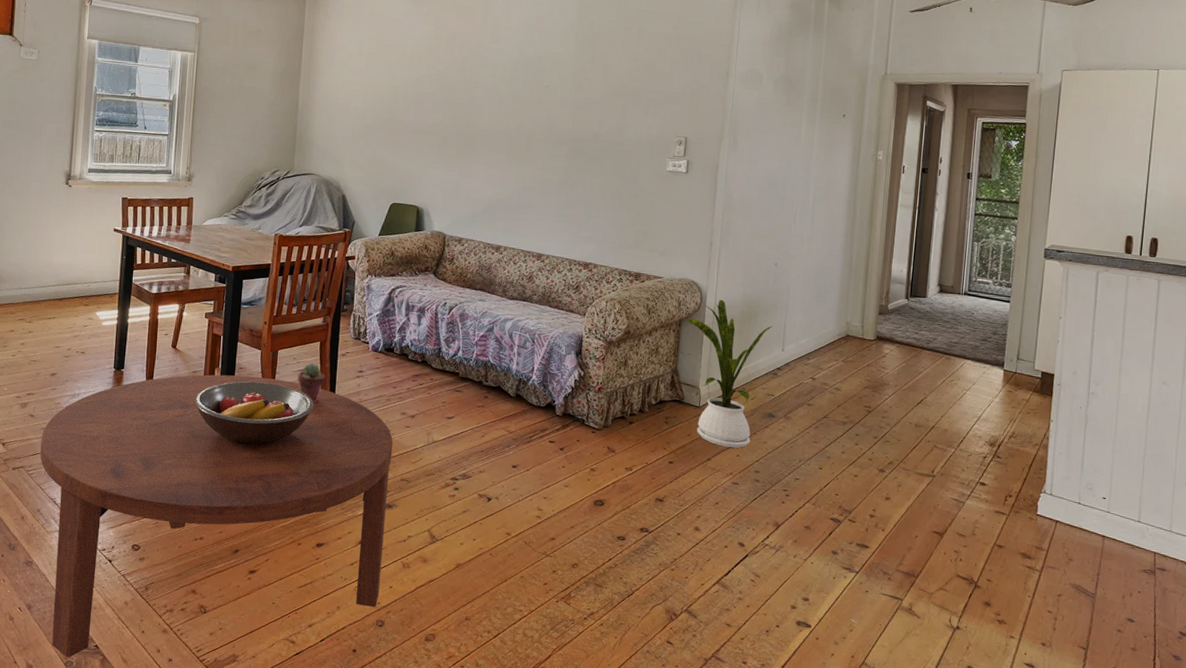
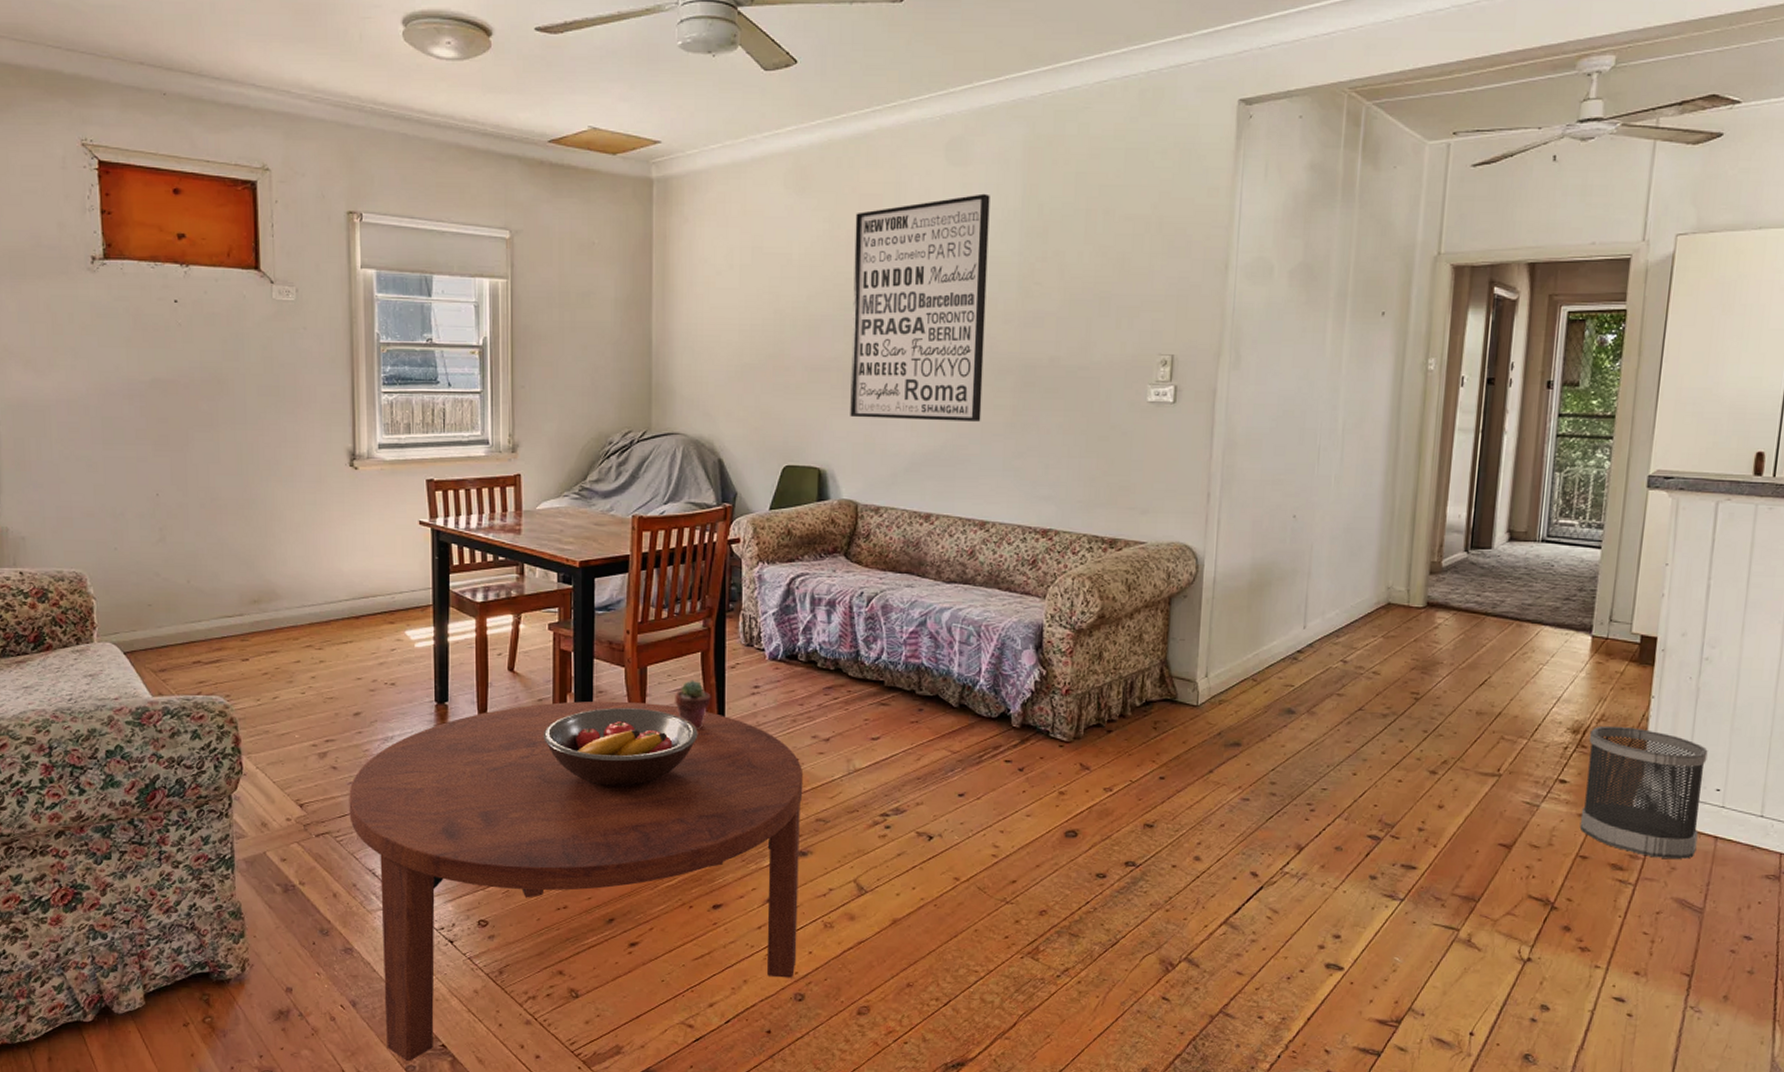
wall art: none [443,11,554,178] -> present [850,193,990,422]
house plant: present [686,299,773,448] -> none [1178,566,1291,755]
wastebasket: none [996,441,1096,553] -> present [1579,725,1708,859]

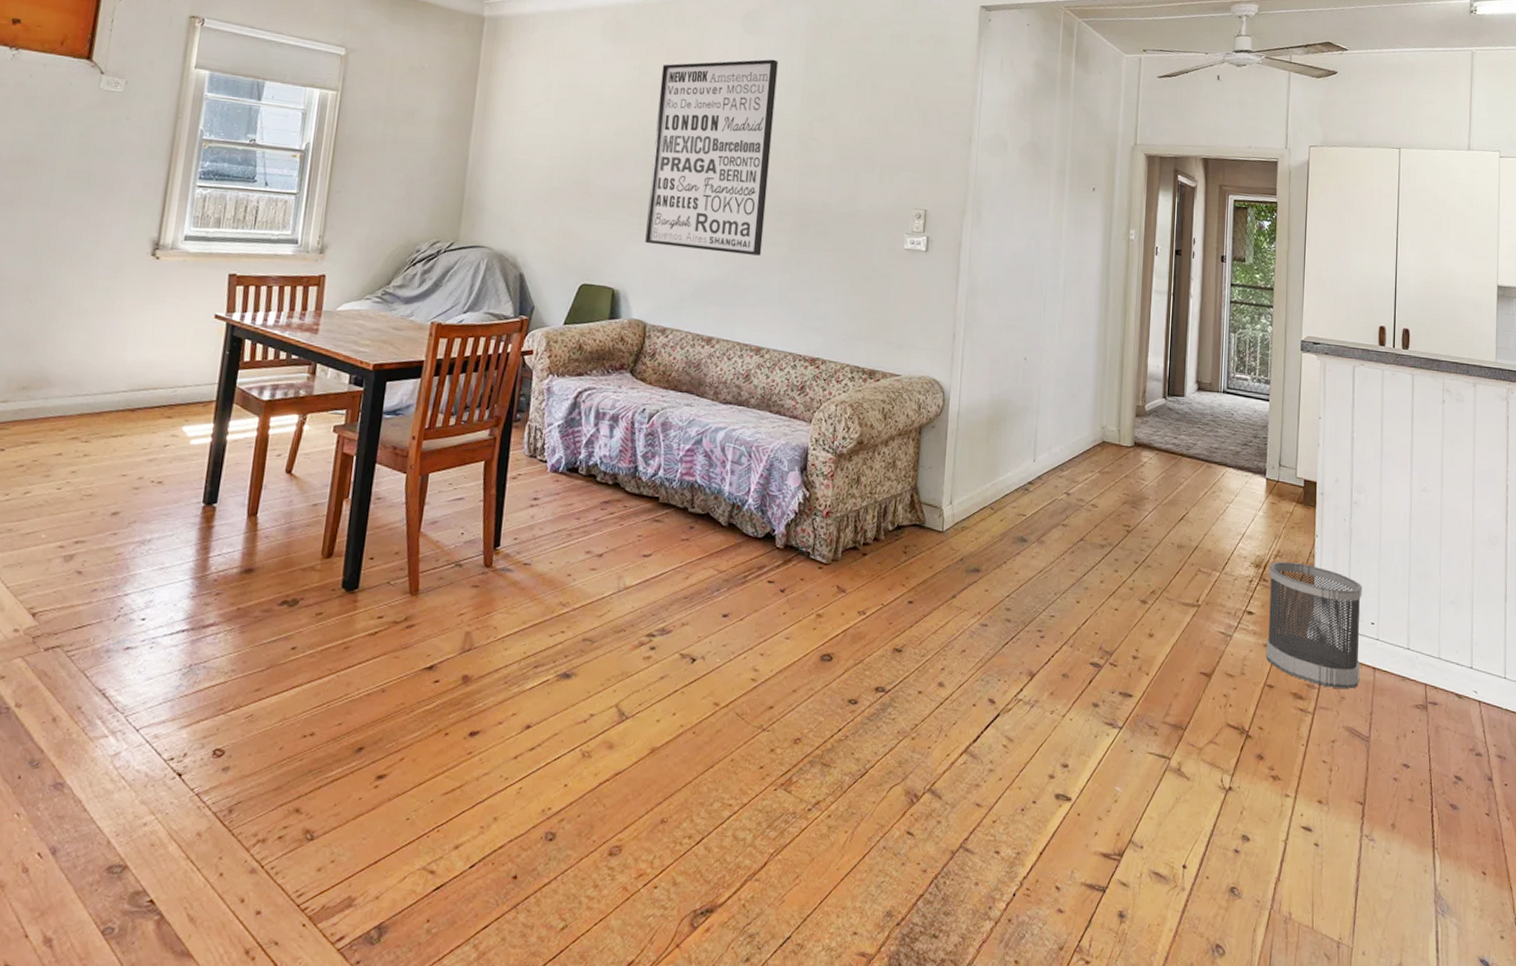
coffee table: present [349,701,804,1062] -> none [84,507,574,923]
fruit bowl: present [543,708,698,786] -> none [312,515,474,600]
potted succulent: present [675,680,711,730] -> none [453,489,490,542]

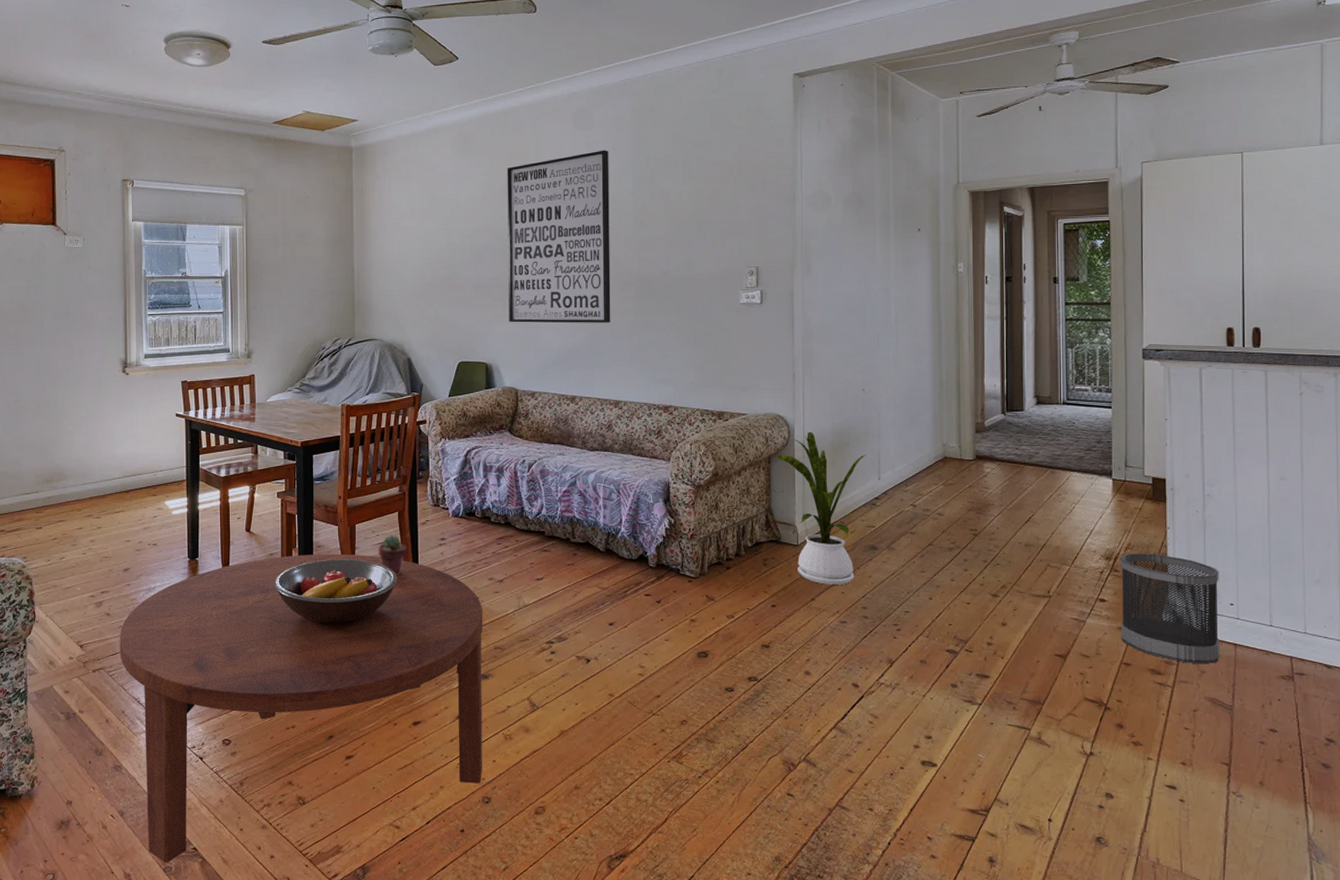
coffee table: none [84,507,574,923] -> present [119,554,483,863]
fruit bowl: none [312,515,474,600] -> present [274,559,398,624]
potted succulent: none [453,489,490,542] -> present [378,535,407,576]
house plant: none [927,401,1023,581] -> present [775,431,866,585]

